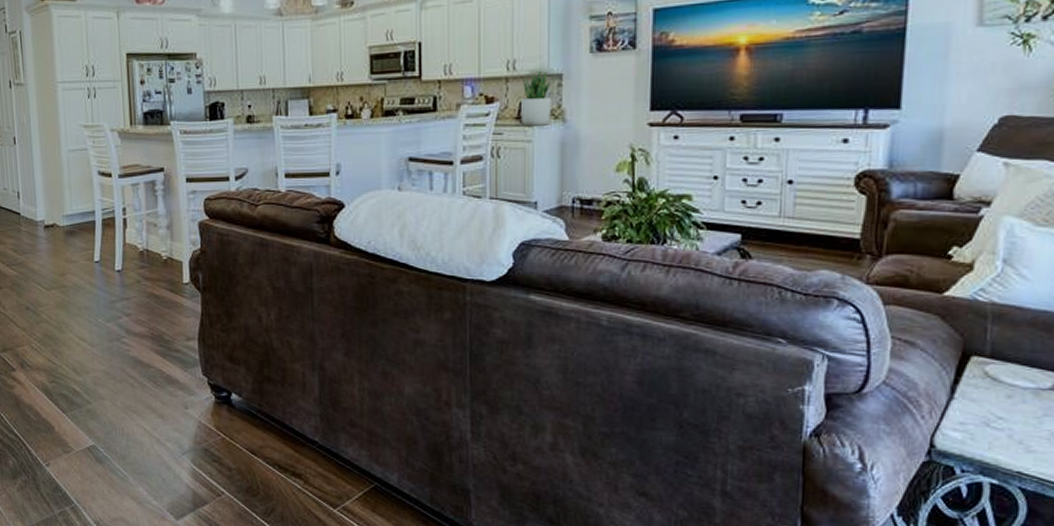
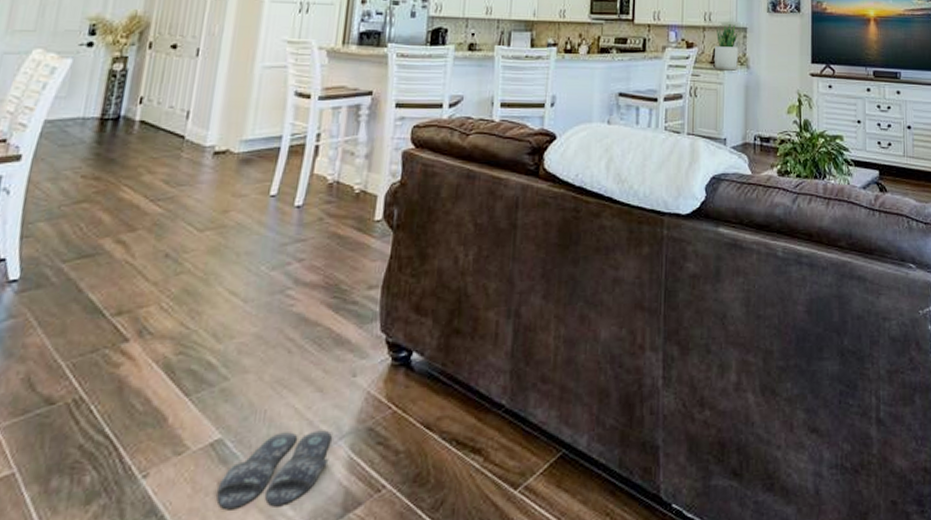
slippers: none [99,445,177,497] -> present [216,430,332,511]

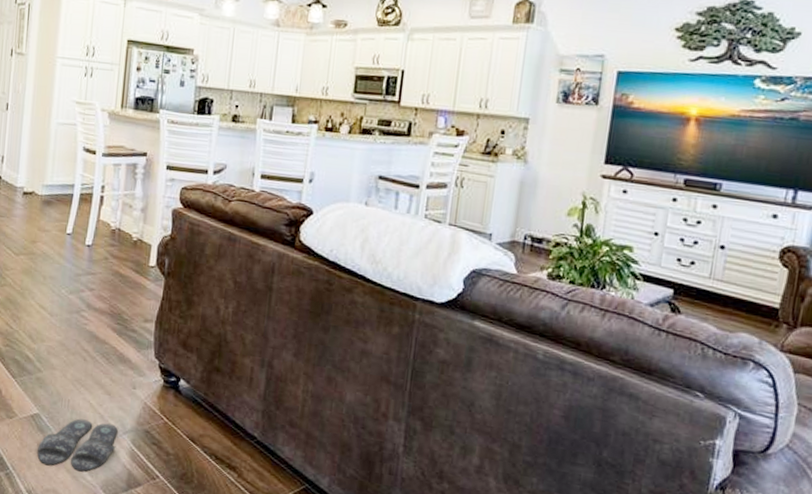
planter: present [715,24,738,71] -> none [486,113,518,164]

